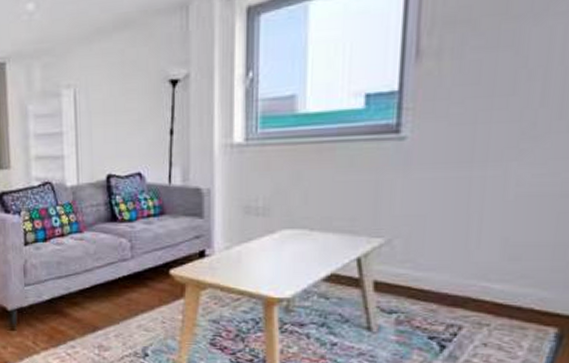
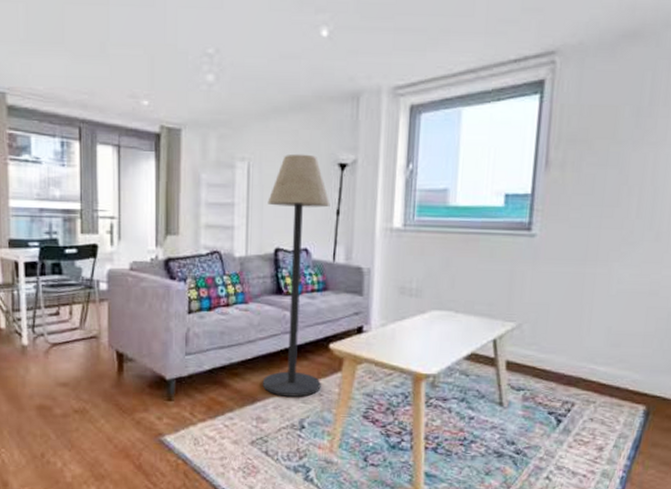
floor lamp: none [96,73,163,325] -> present [262,153,330,397]

